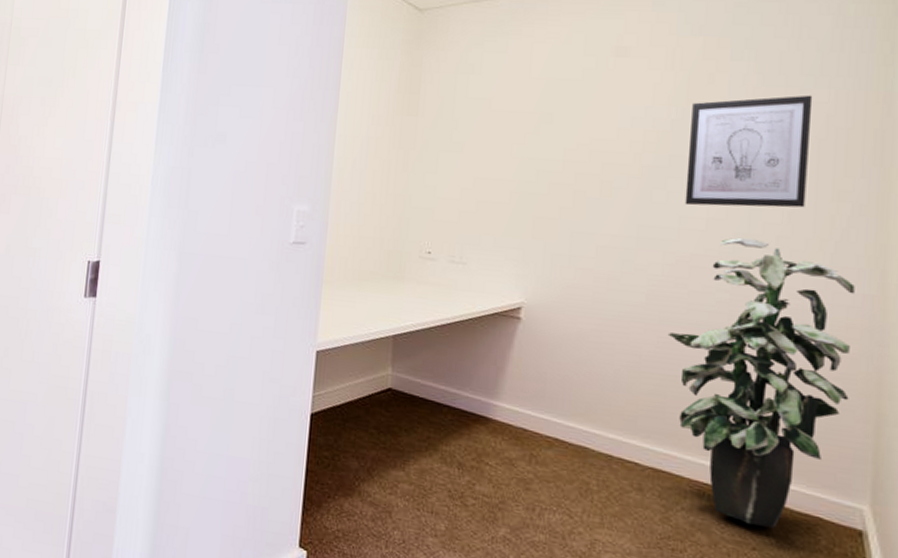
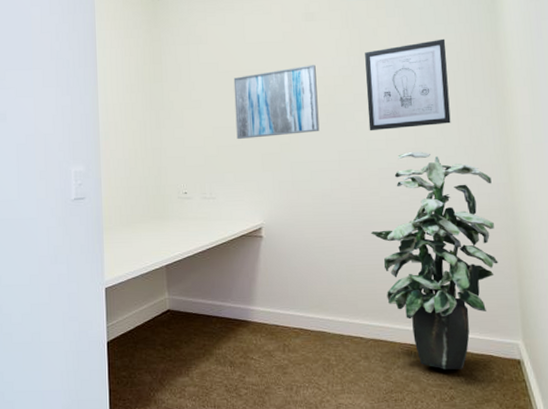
wall art: none [503,112,621,198] -> present [233,65,320,139]

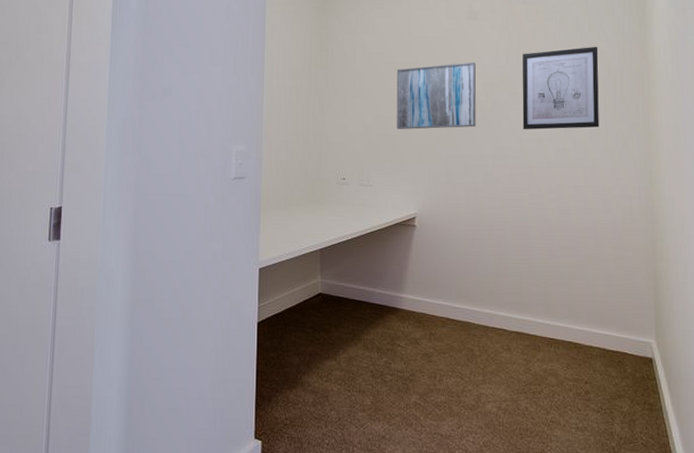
indoor plant: present [370,151,498,370] -> none [518,152,636,365]

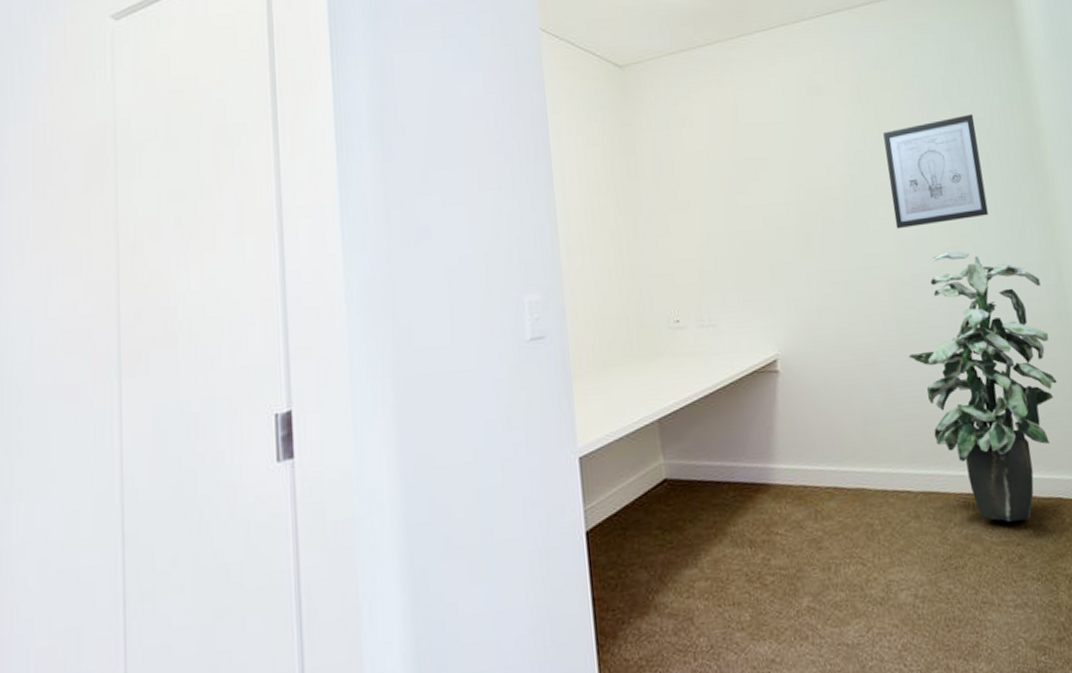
wall art: present [396,62,476,130] -> none [728,150,838,247]
indoor plant: none [518,152,636,365] -> present [908,251,1057,522]

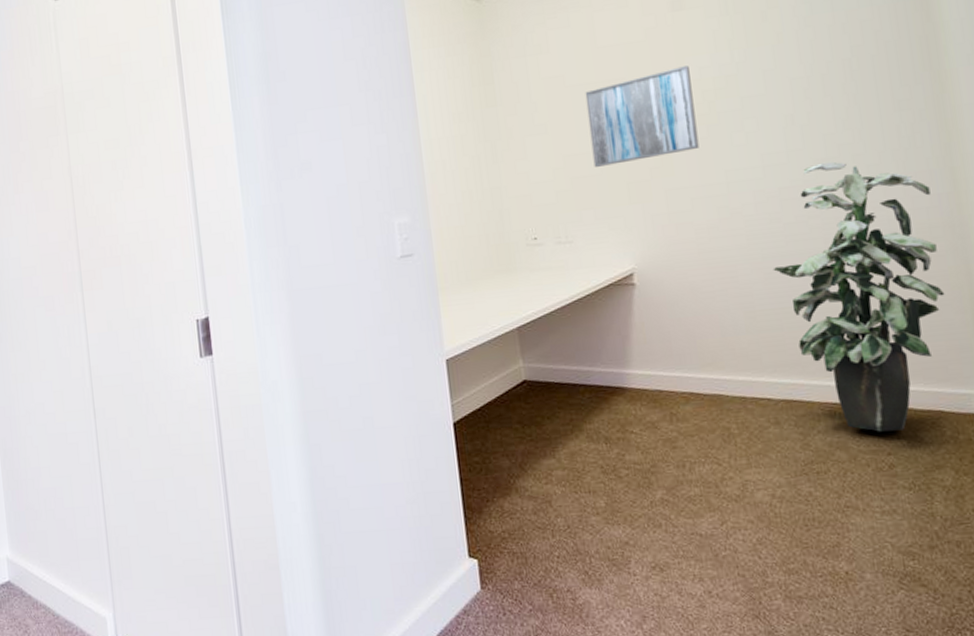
wall art: none [728,150,838,247] -> present [585,65,699,167]
wall art: present [883,113,989,230] -> none [752,15,872,143]

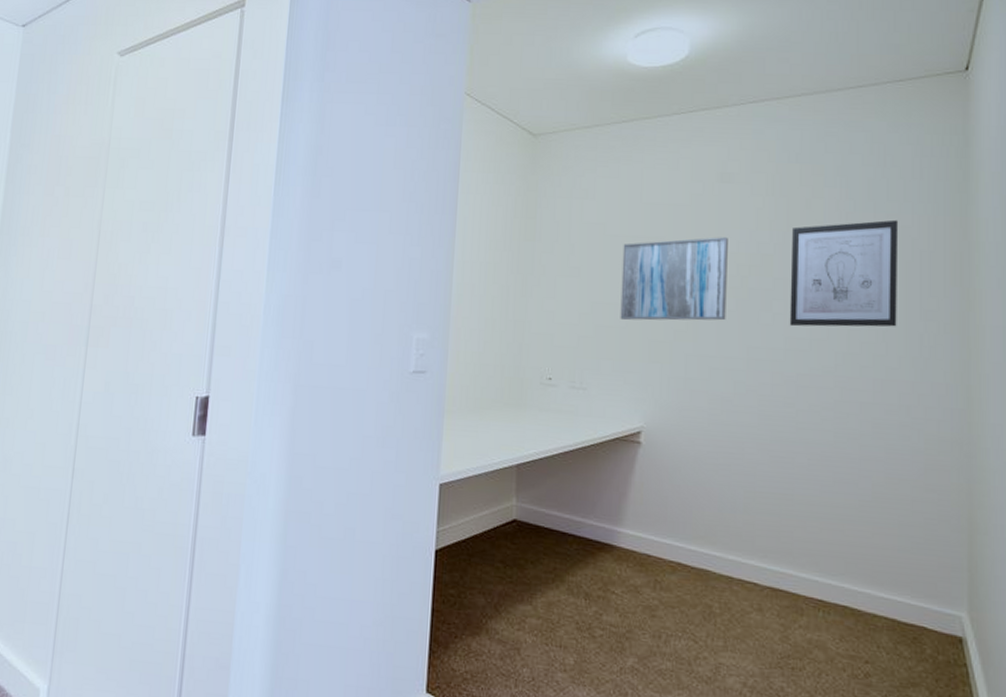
wall art: none [752,15,872,143] -> present [789,219,899,327]
indoor plant: present [773,161,945,432] -> none [779,356,944,640]

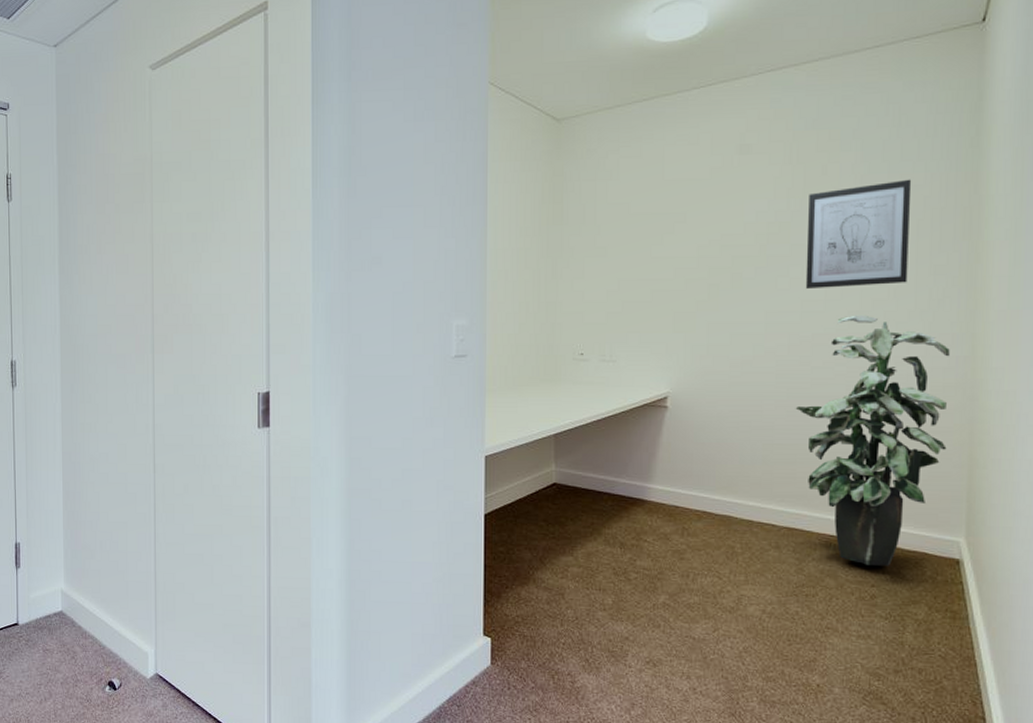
wall art: present [620,237,728,321] -> none [645,208,747,294]
indoor plant: none [779,356,944,640] -> present [795,315,950,566]

